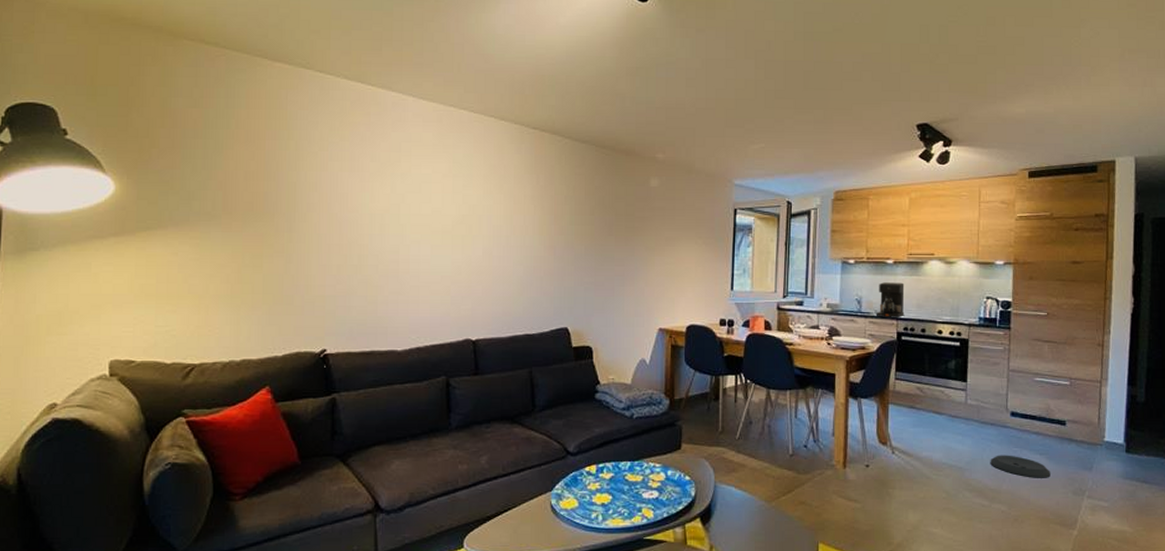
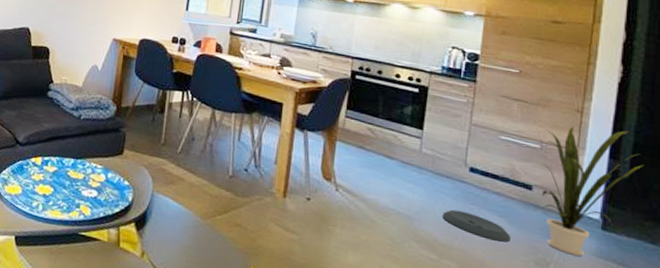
coffee maker: present [875,282,905,318] -> none [330,20,364,57]
house plant: none [1072,358,1156,480] -> present [541,126,644,256]

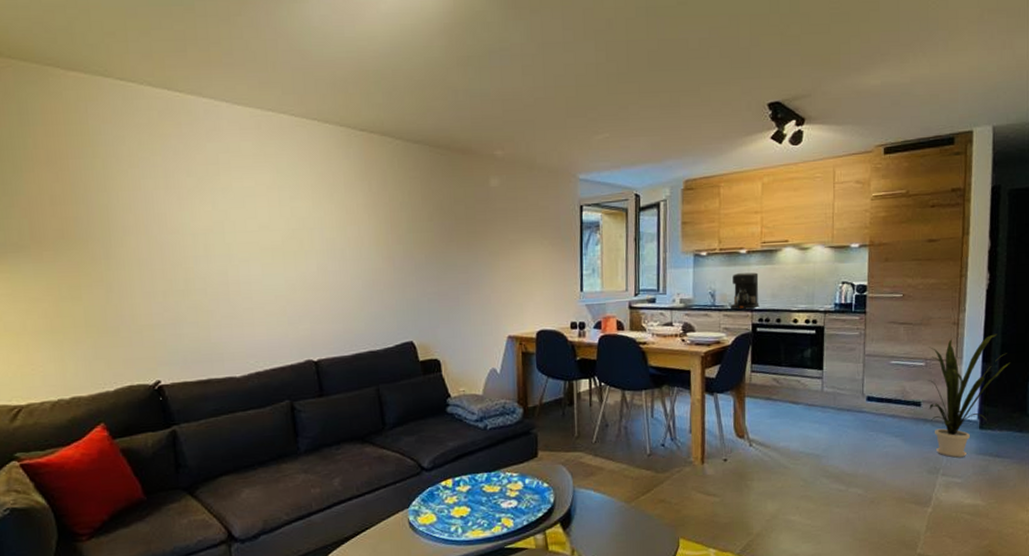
coffee maker: none [330,20,364,57] -> present [730,272,759,310]
robot vacuum: present [442,209,511,243] -> none [846,439,906,460]

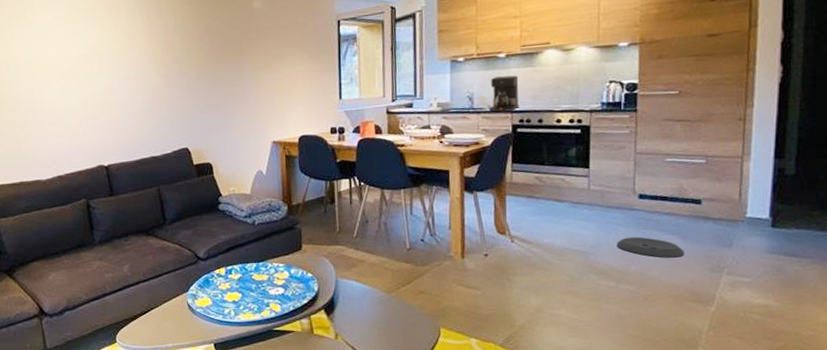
robot vacuum: none [846,439,906,460] -> present [616,236,684,258]
house plant: present [927,334,1010,458] -> none [709,128,809,257]

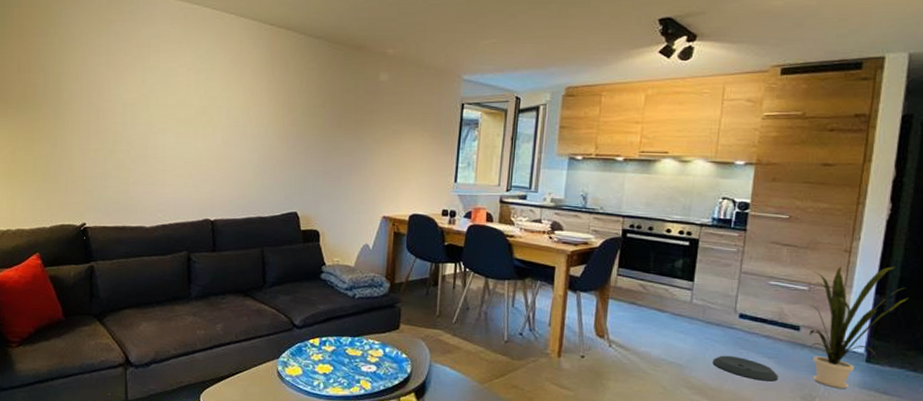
coffee maker: present [488,75,520,112] -> none [601,179,634,216]
house plant: none [709,128,809,257] -> present [808,266,909,389]

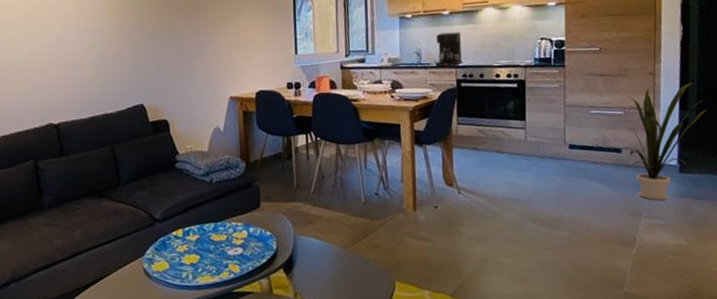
coffee maker: none [601,179,634,216] -> present [435,32,463,67]
robot vacuum: present [712,355,778,382] -> none [551,185,609,204]

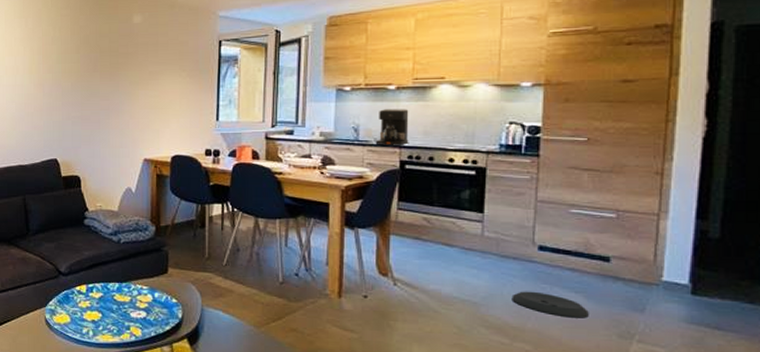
robot vacuum: none [551,185,609,204] -> present [511,291,589,318]
house plant: present [627,82,707,201] -> none [619,188,737,324]

